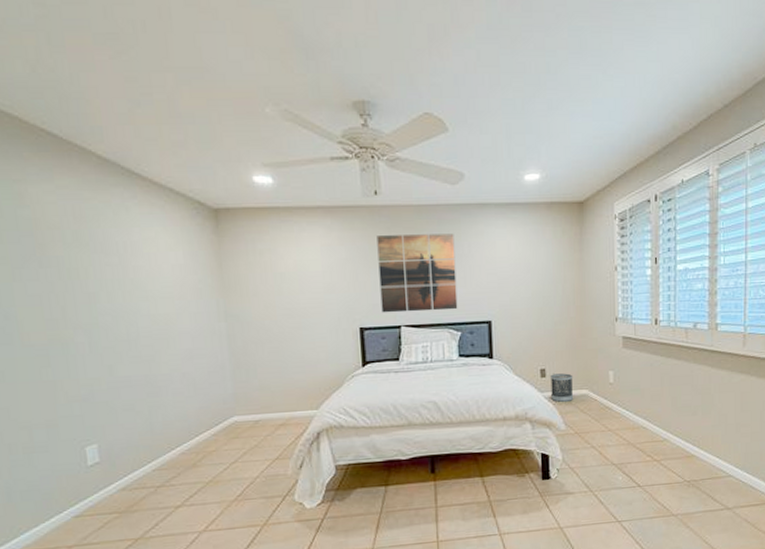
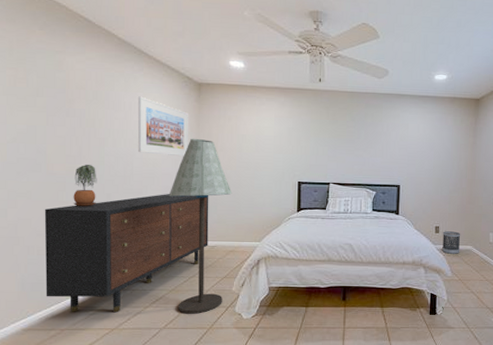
dresser: none [24,357,251,523] -> present [44,194,209,312]
potted plant: none [60,329,94,386] -> present [73,165,97,207]
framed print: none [133,232,211,309] -> present [137,96,189,157]
floor lamp: none [190,282,277,510] -> present [168,138,232,314]
wall art: present [377,233,458,313] -> none [316,113,377,174]

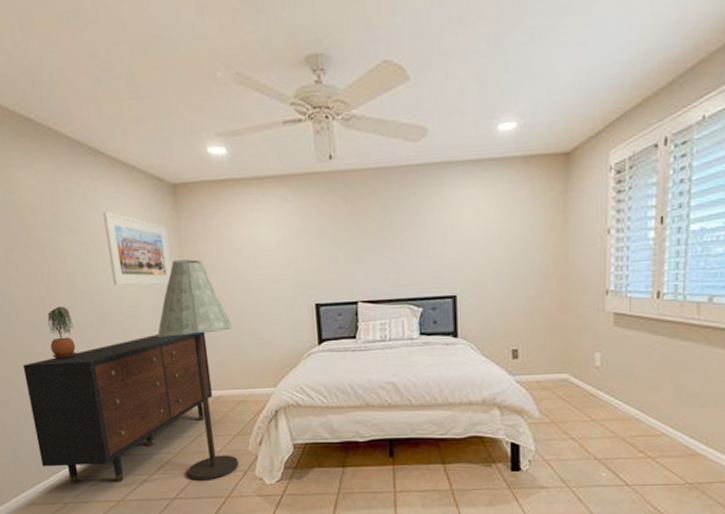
wastebasket: present [442,231,461,254] -> none [524,354,551,387]

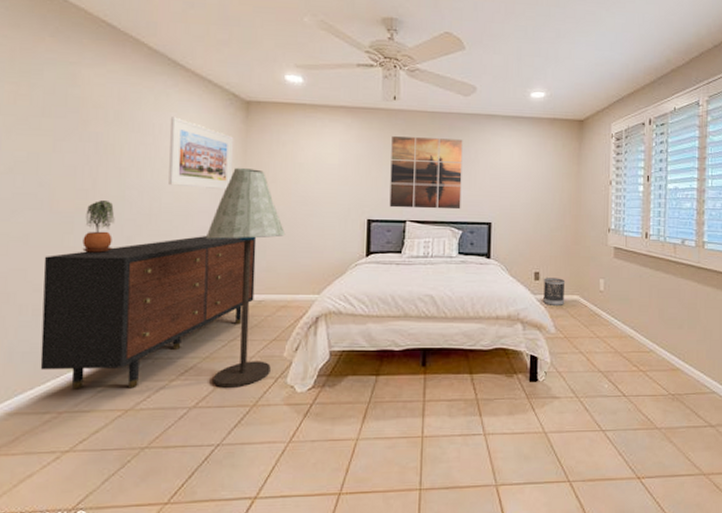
wall art: none [332,198,419,288] -> present [389,136,463,210]
wastebasket: none [524,354,551,387] -> present [543,278,566,305]

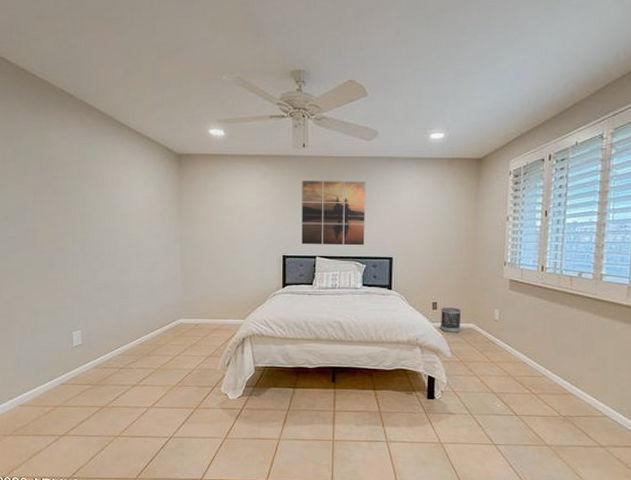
dresser: present [40,236,257,389] -> none [35,270,193,390]
potted plant: present [82,201,115,254] -> none [61,242,84,285]
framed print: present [168,117,234,190] -> none [119,170,171,232]
floor lamp: present [205,167,286,388] -> none [152,212,215,393]

